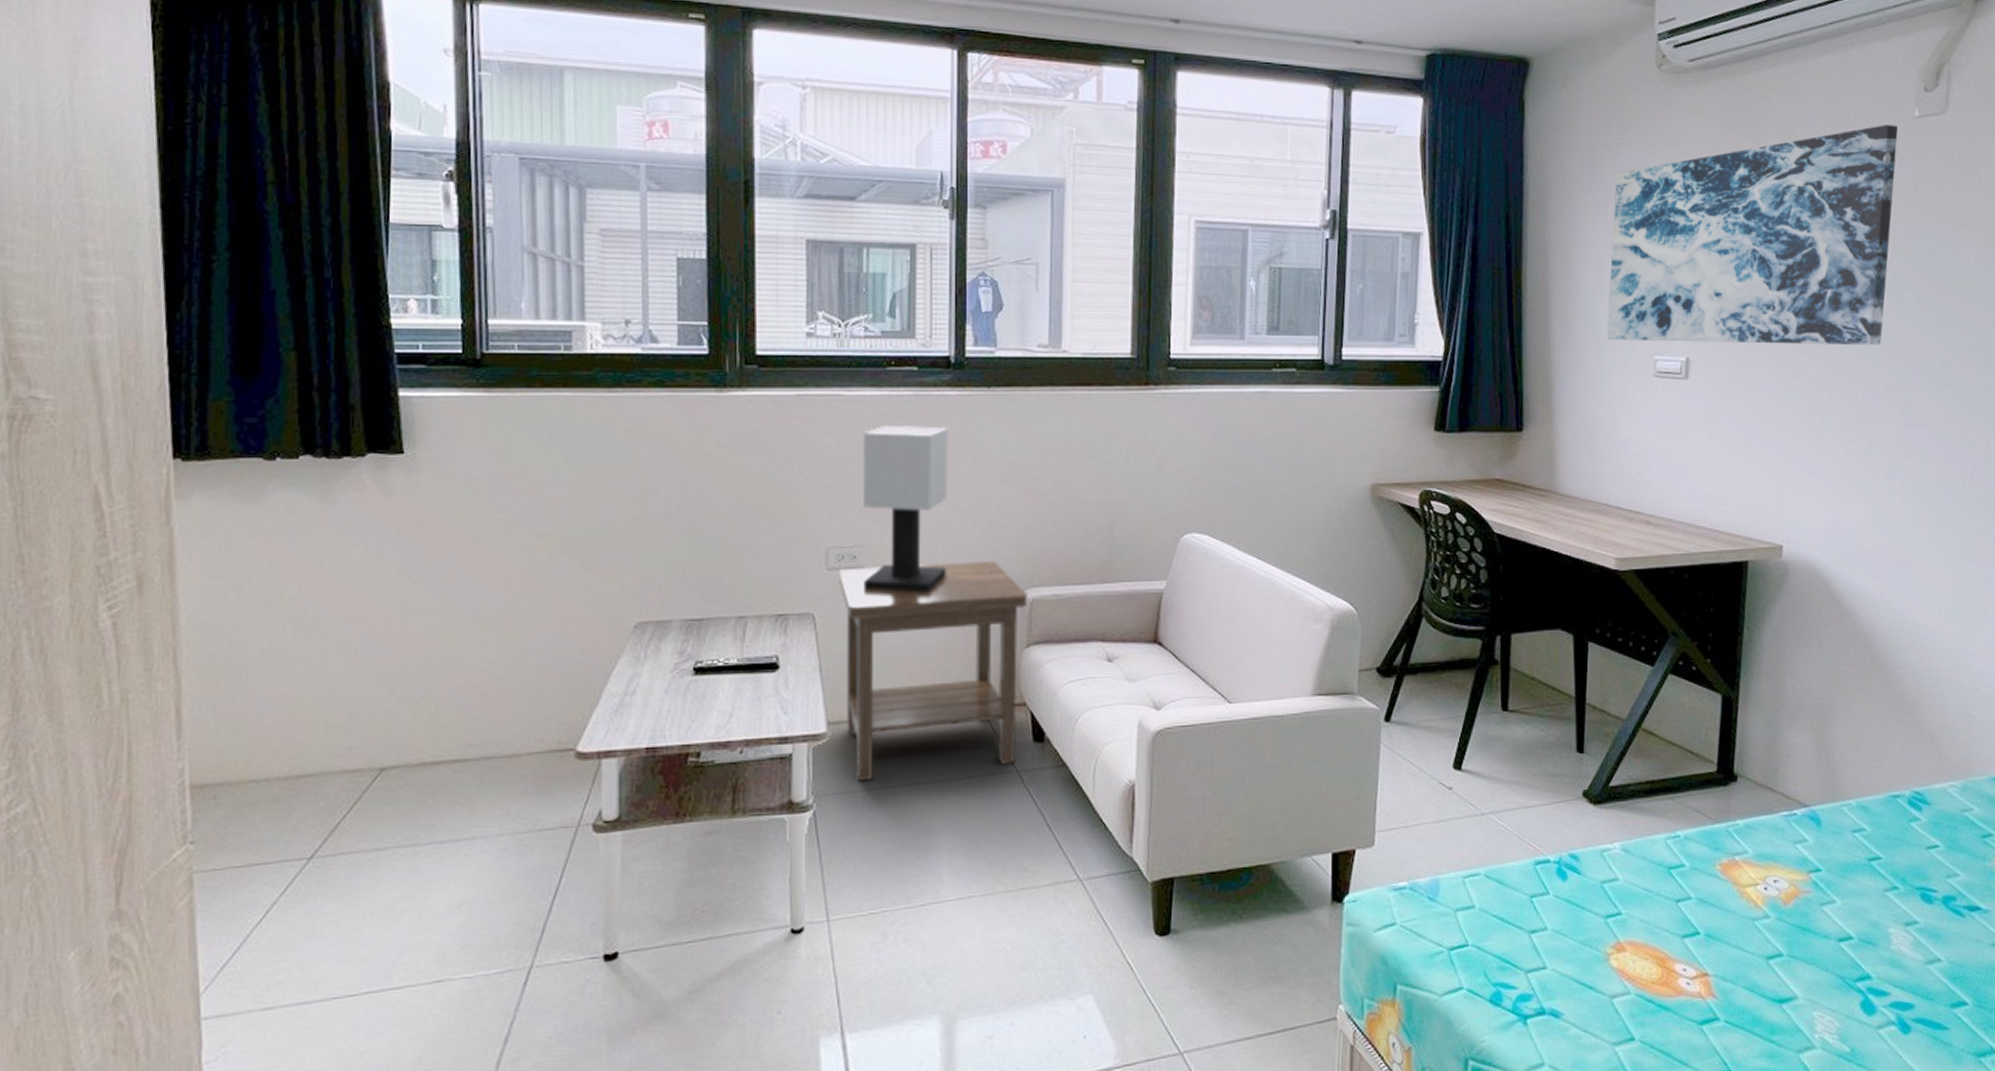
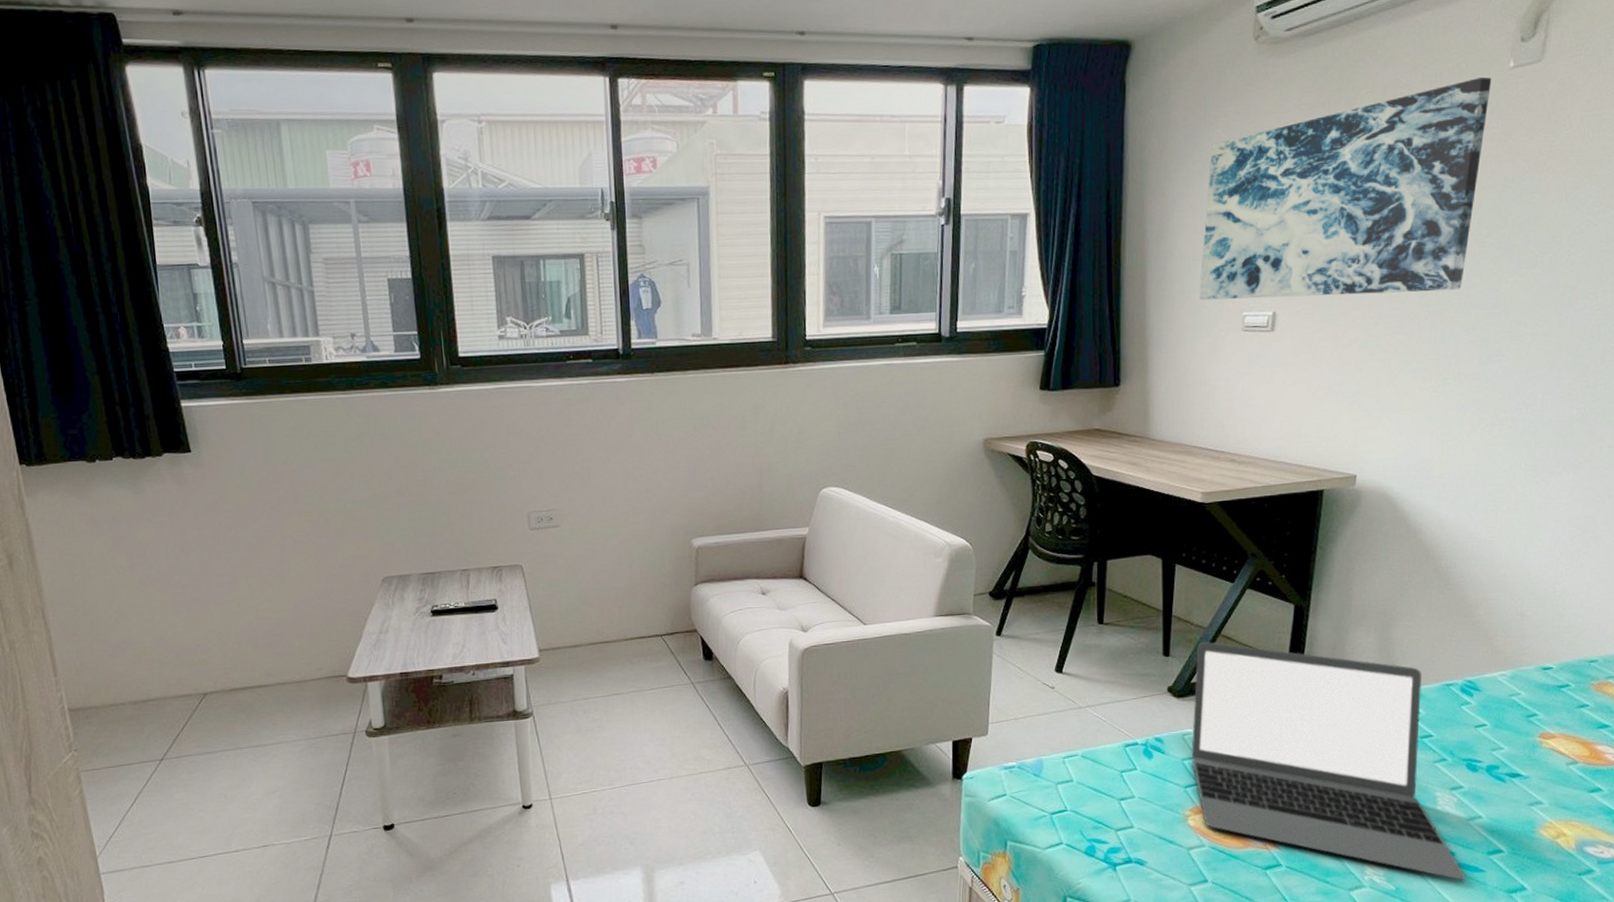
side table: present [839,561,1026,782] -> none [540,517,693,695]
table lamp: present [863,426,949,593] -> none [551,408,626,545]
laptop: none [1611,736,1929,1040] -> present [1191,641,1466,881]

